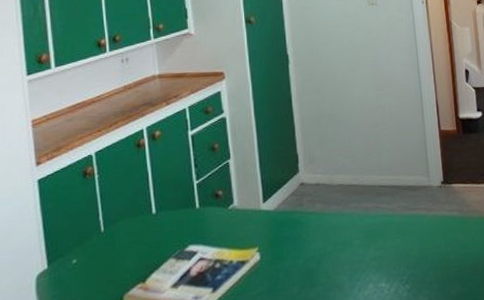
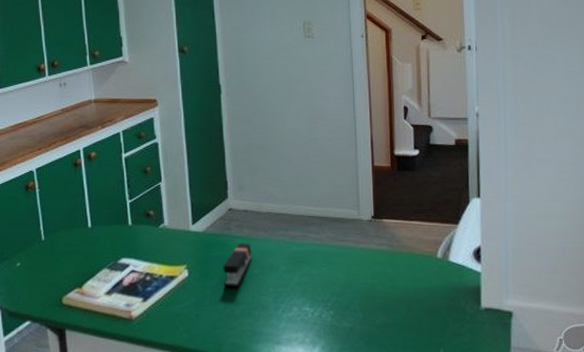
stapler: none [296,219,327,269] -> present [223,243,253,288]

